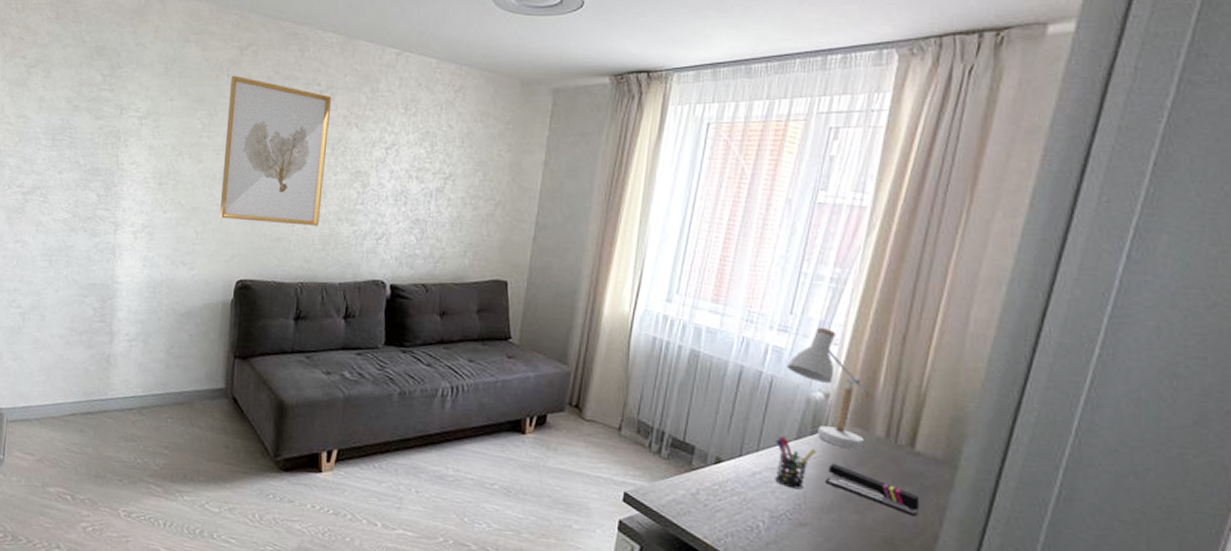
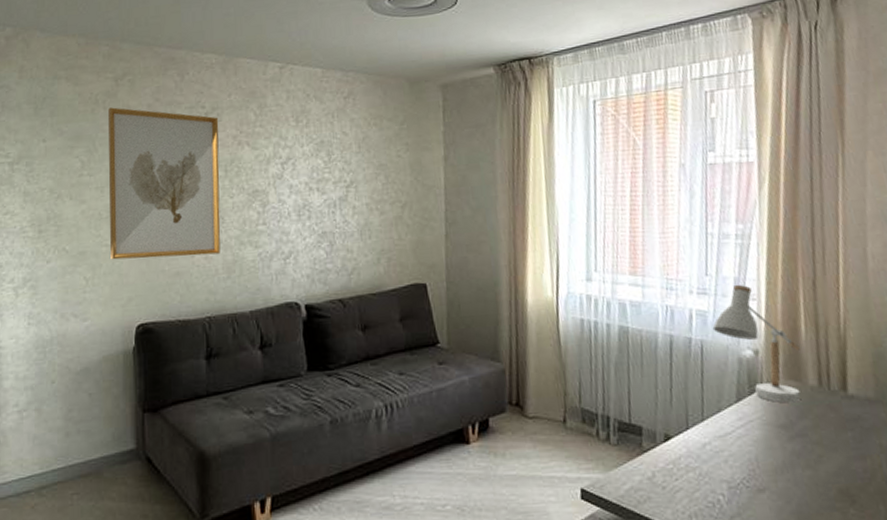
pen holder: present [775,436,816,490] -> none [718,401,758,455]
stapler: present [825,463,920,517] -> none [772,420,866,462]

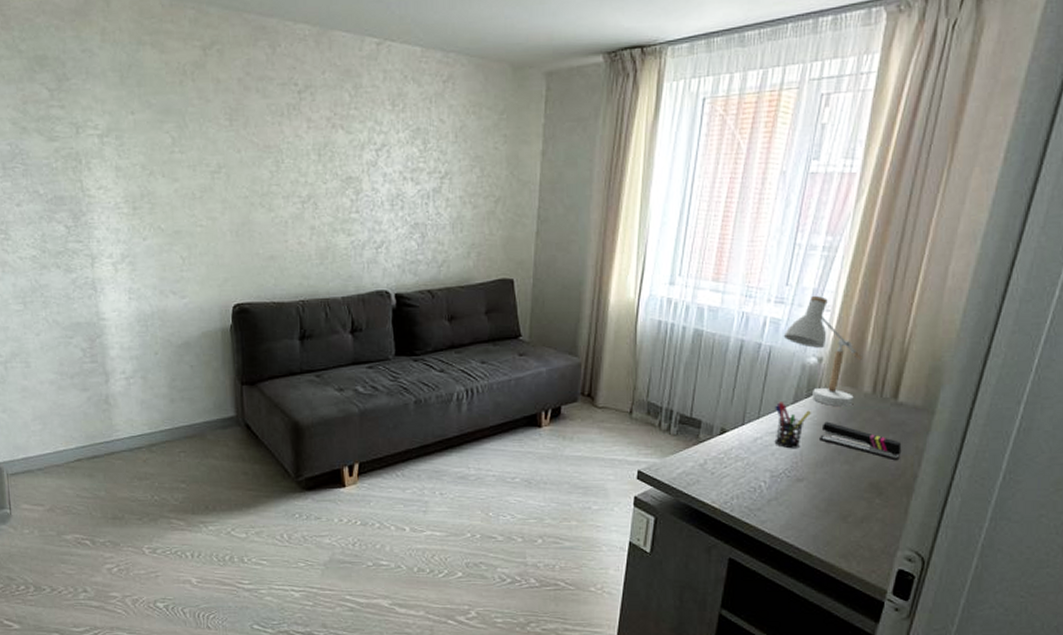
wall art: present [108,107,221,260] -> none [197,80,314,241]
pen holder: none [718,401,758,455] -> present [774,402,811,449]
stapler: none [772,420,866,462] -> present [819,421,902,461]

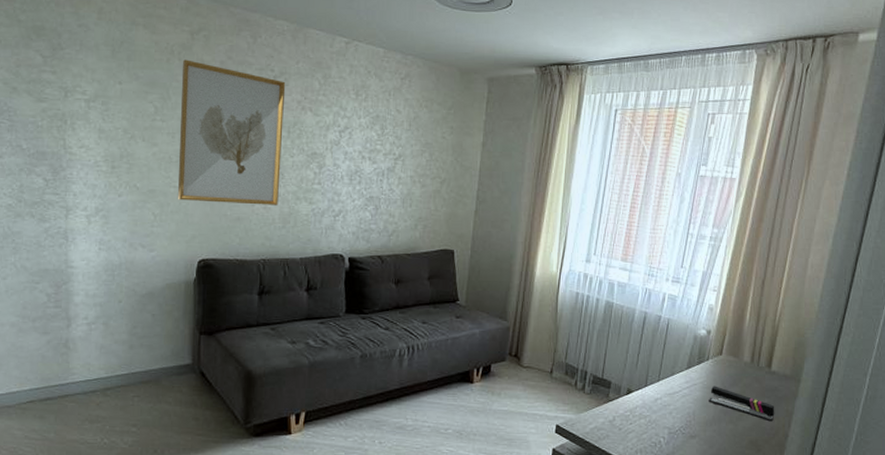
wall art: none [197,80,314,241] -> present [178,59,286,205]
pen holder: present [774,402,811,449] -> none [672,367,702,409]
desk lamp: present [783,295,862,407] -> none [679,277,742,373]

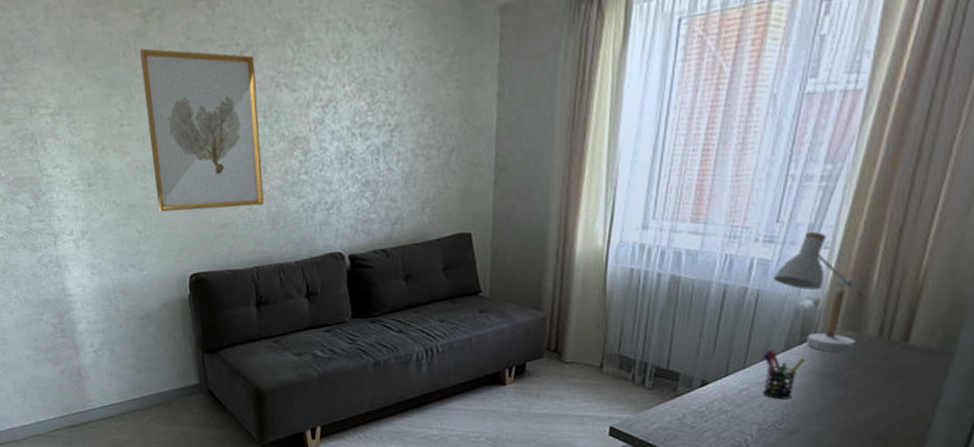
pen holder: none [672,367,702,409] -> present [762,350,805,400]
desk lamp: none [679,277,742,373] -> present [773,231,867,353]
stapler: present [709,386,775,422] -> none [815,369,913,410]

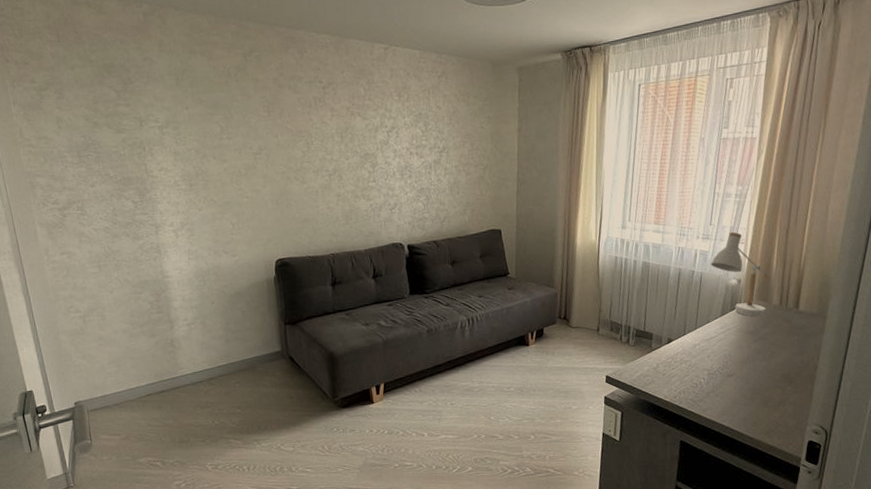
wall art: present [140,48,264,212] -> none [240,80,340,209]
pen holder: present [762,350,805,400] -> none [707,315,735,352]

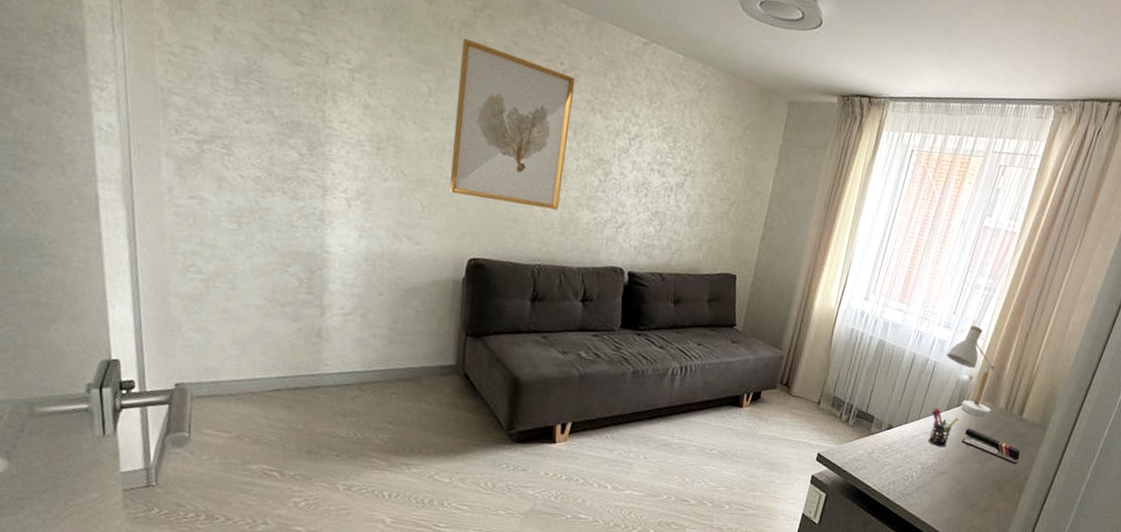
wall art: none [240,80,340,209] -> present [450,38,576,210]
pen holder: none [707,315,735,352] -> present [928,408,958,448]
stapler: none [743,328,804,356] -> present [962,428,1021,465]

